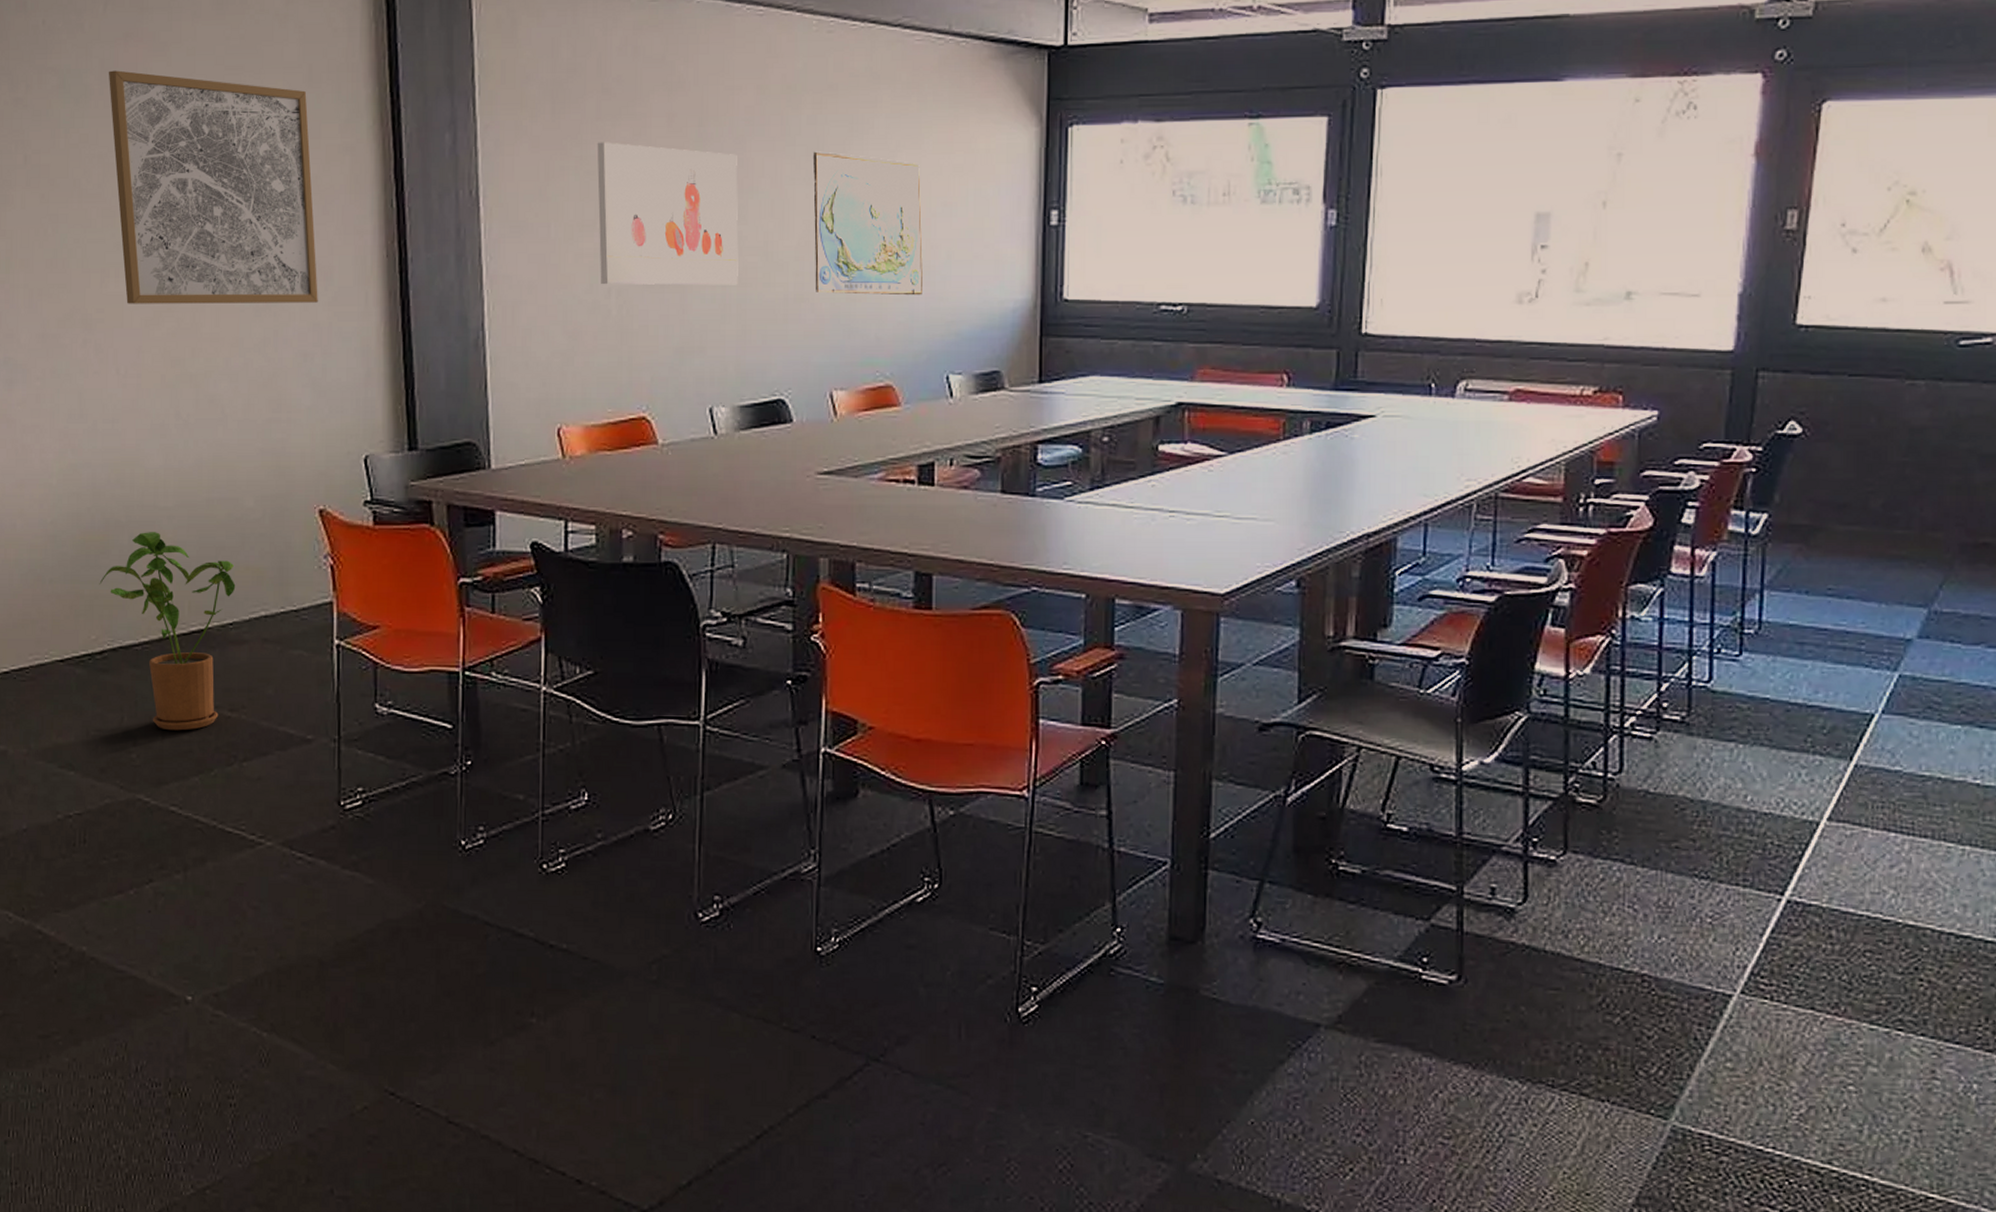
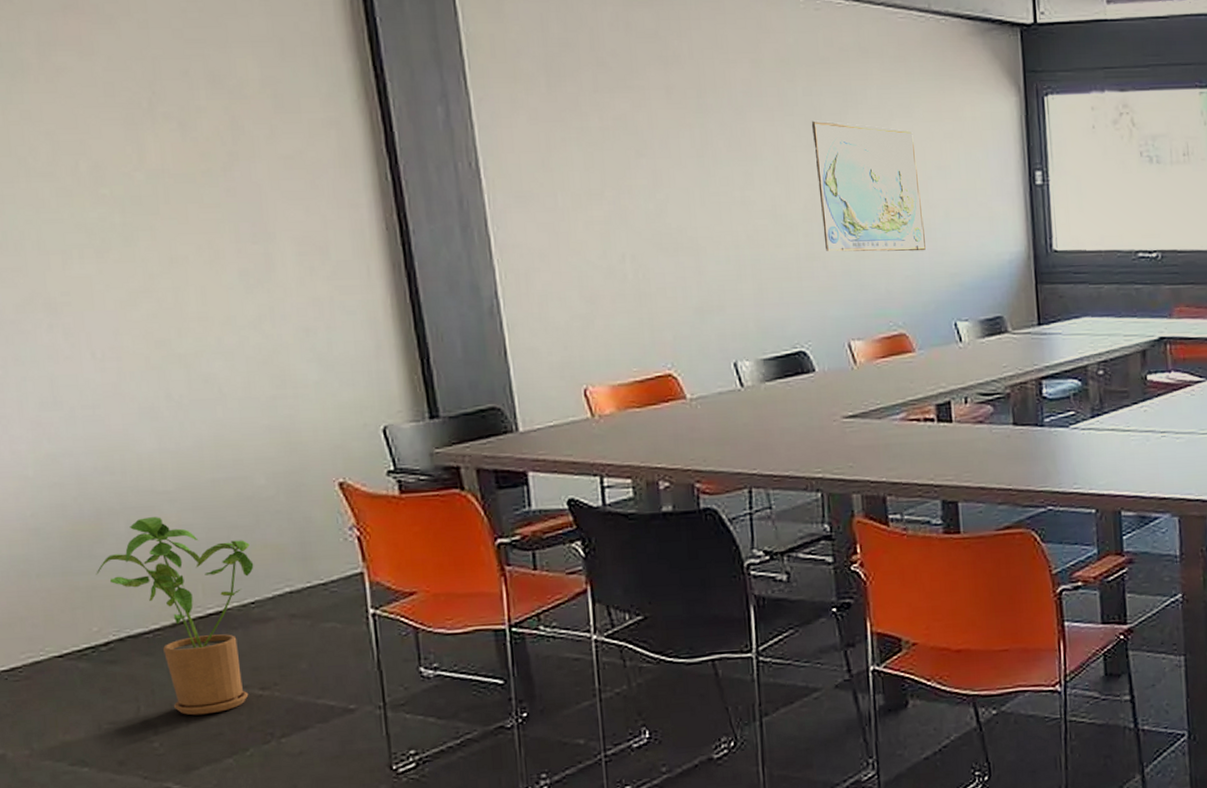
wall art: present [108,70,318,304] -> none [46,44,316,286]
wall art: present [597,142,739,285] -> none [597,113,751,251]

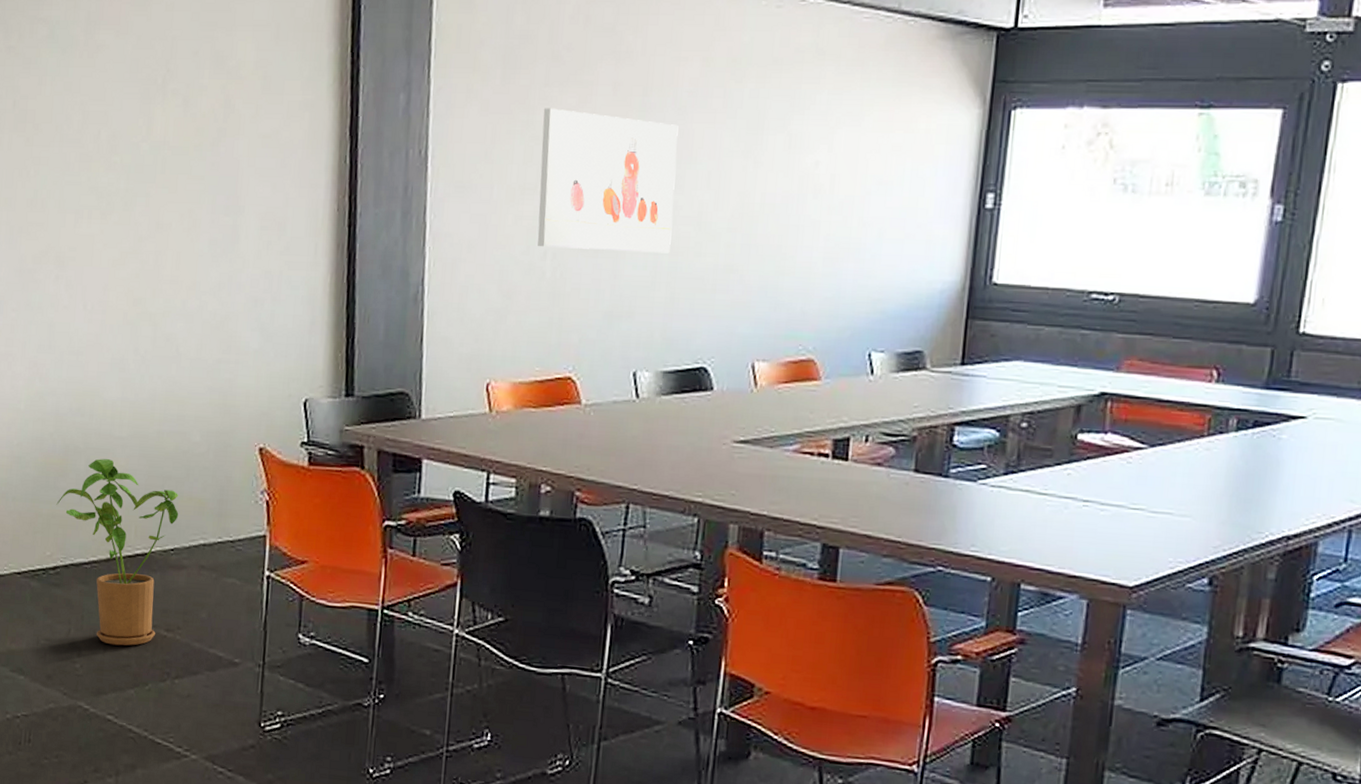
wall art: none [597,113,751,251] -> present [537,108,679,254]
world map: present [811,120,926,252] -> none [745,125,858,272]

